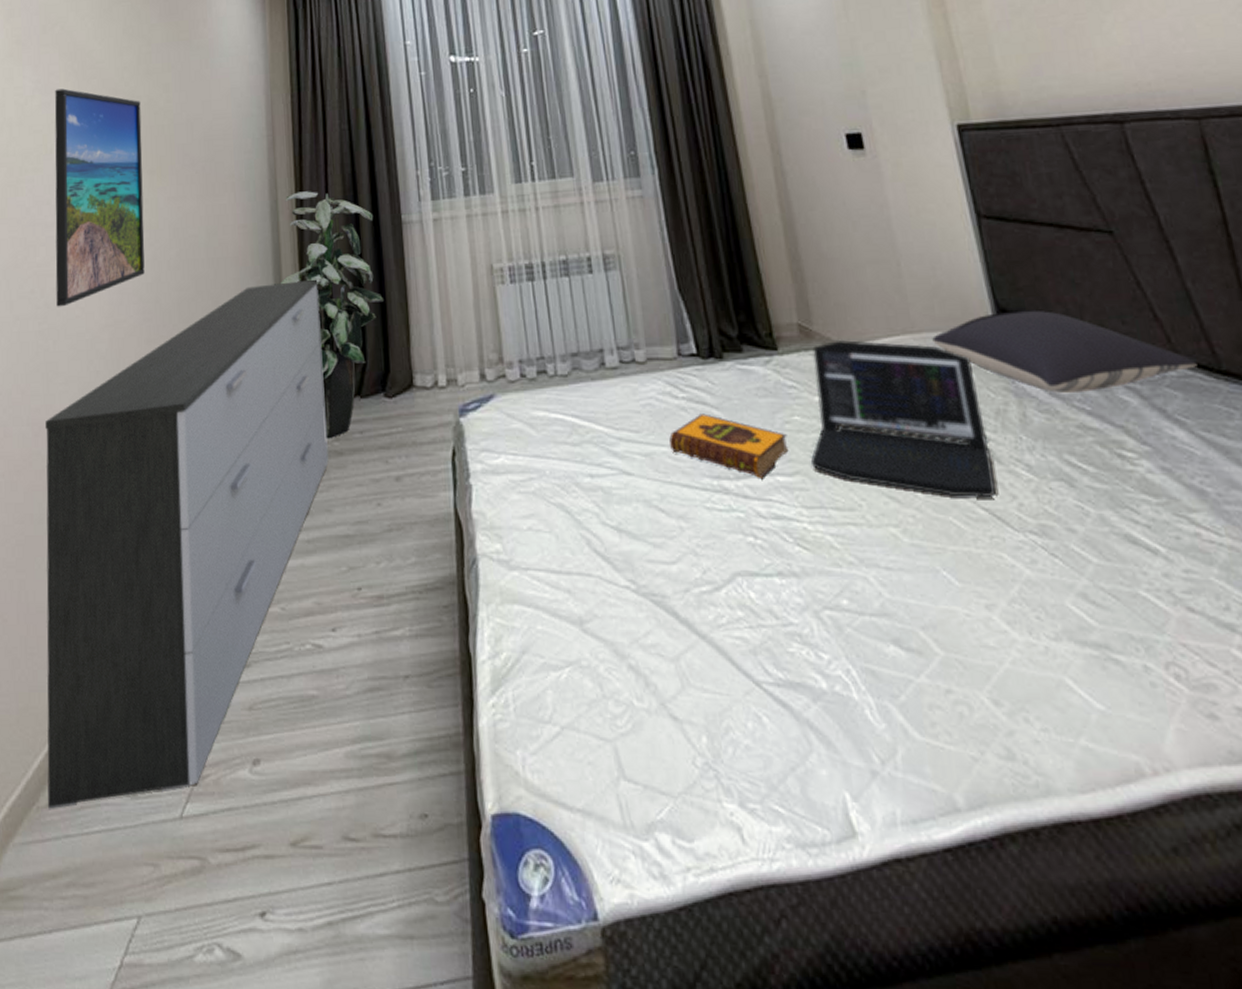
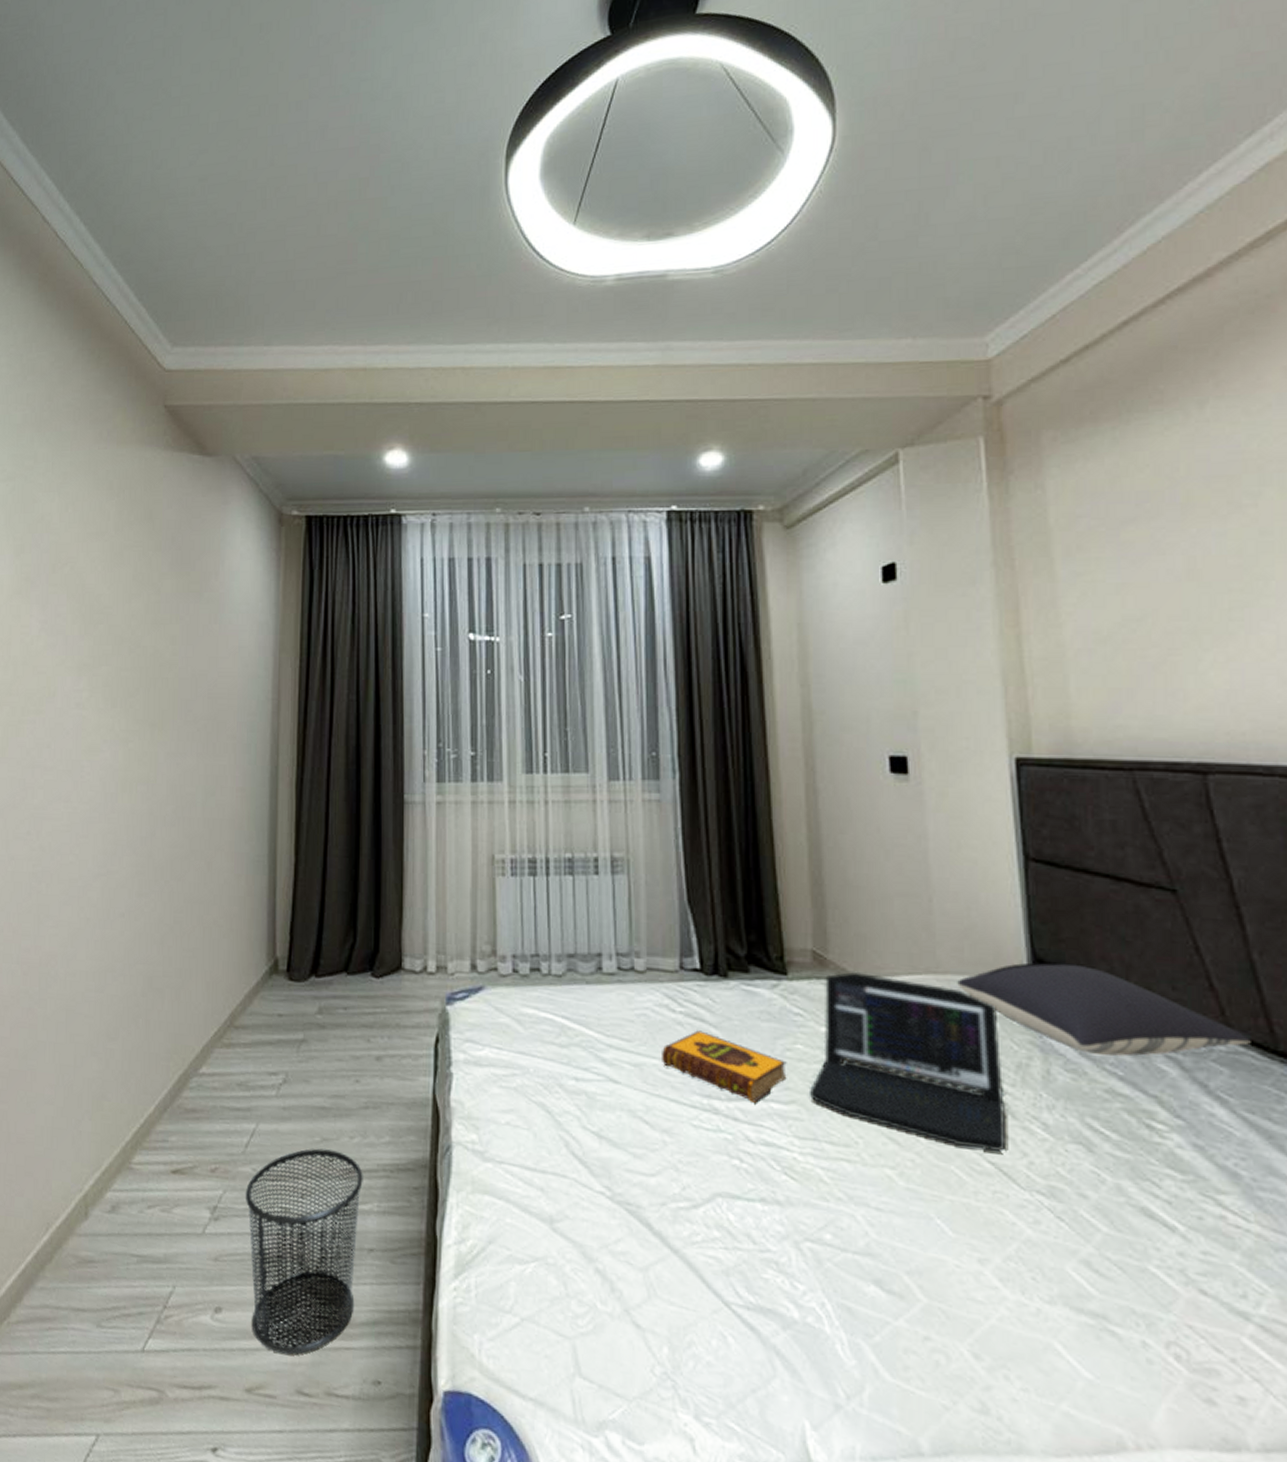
dresser: present [45,279,329,810] -> none [18,850,313,1327]
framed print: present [54,88,145,307] -> none [51,631,146,851]
indoor plant: present [274,191,385,439] -> none [269,760,380,1012]
waste bin: none [275,578,395,799] -> present [245,1148,363,1355]

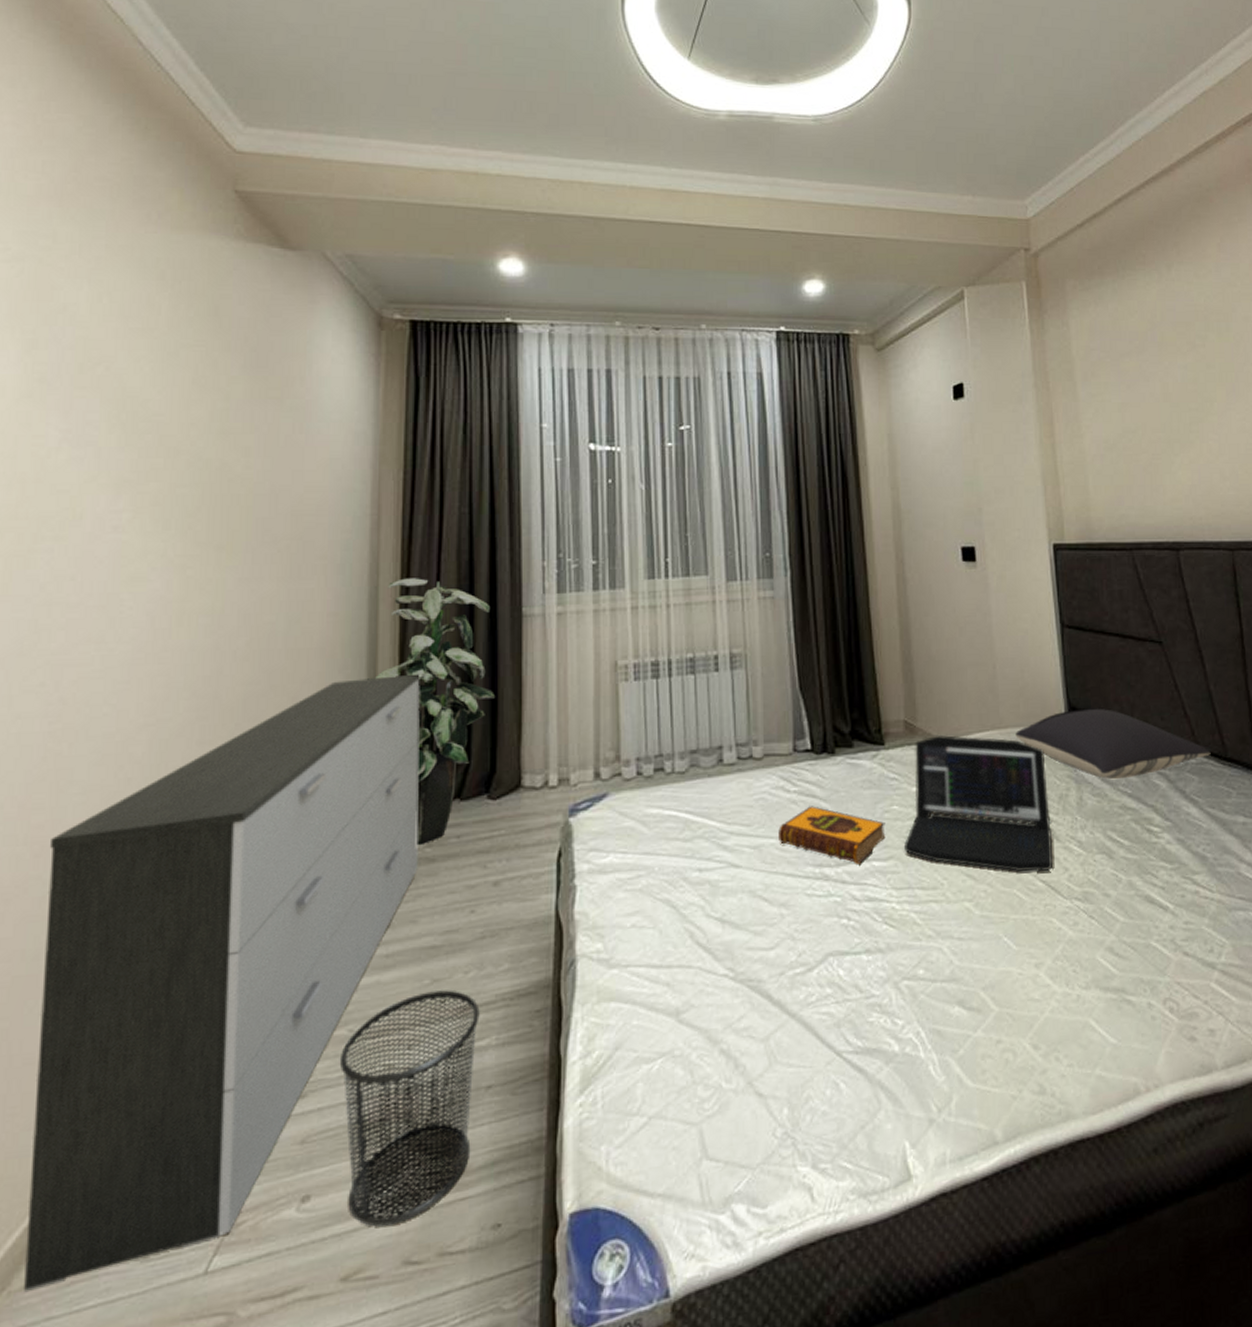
dresser: none [18,850,313,1327] -> present [24,674,420,1293]
indoor plant: none [269,760,380,1012] -> present [368,578,496,846]

